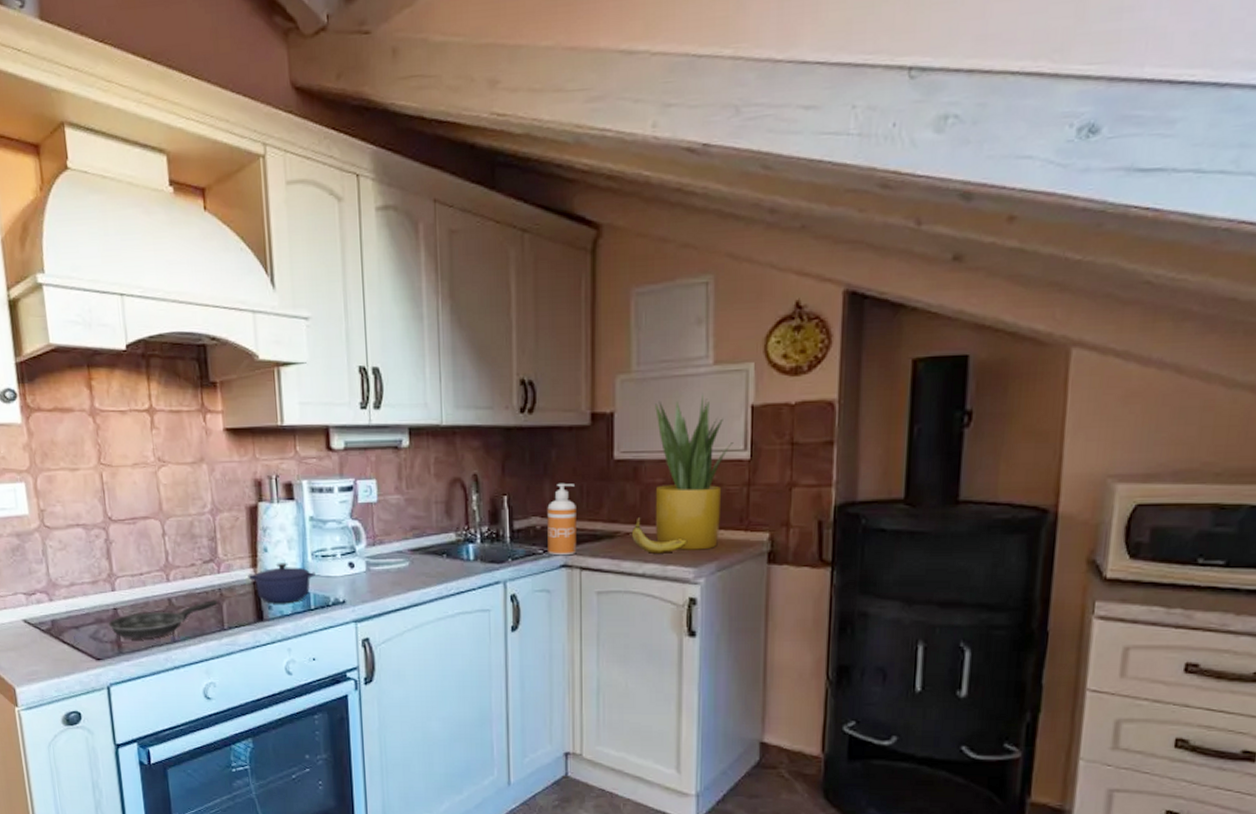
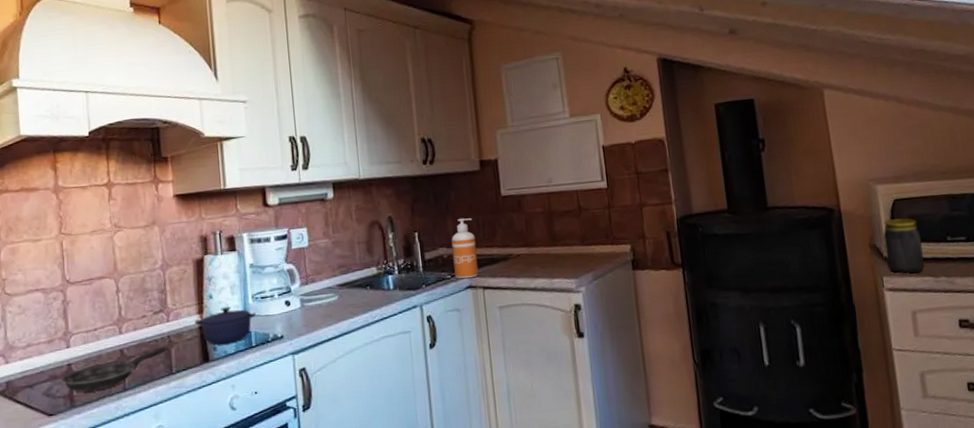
fruit: present [632,516,688,554] -> none [522,240,567,270]
planter: present [655,394,734,550] -> none [529,140,593,265]
jar: none [1105,529,1162,601] -> present [883,218,925,274]

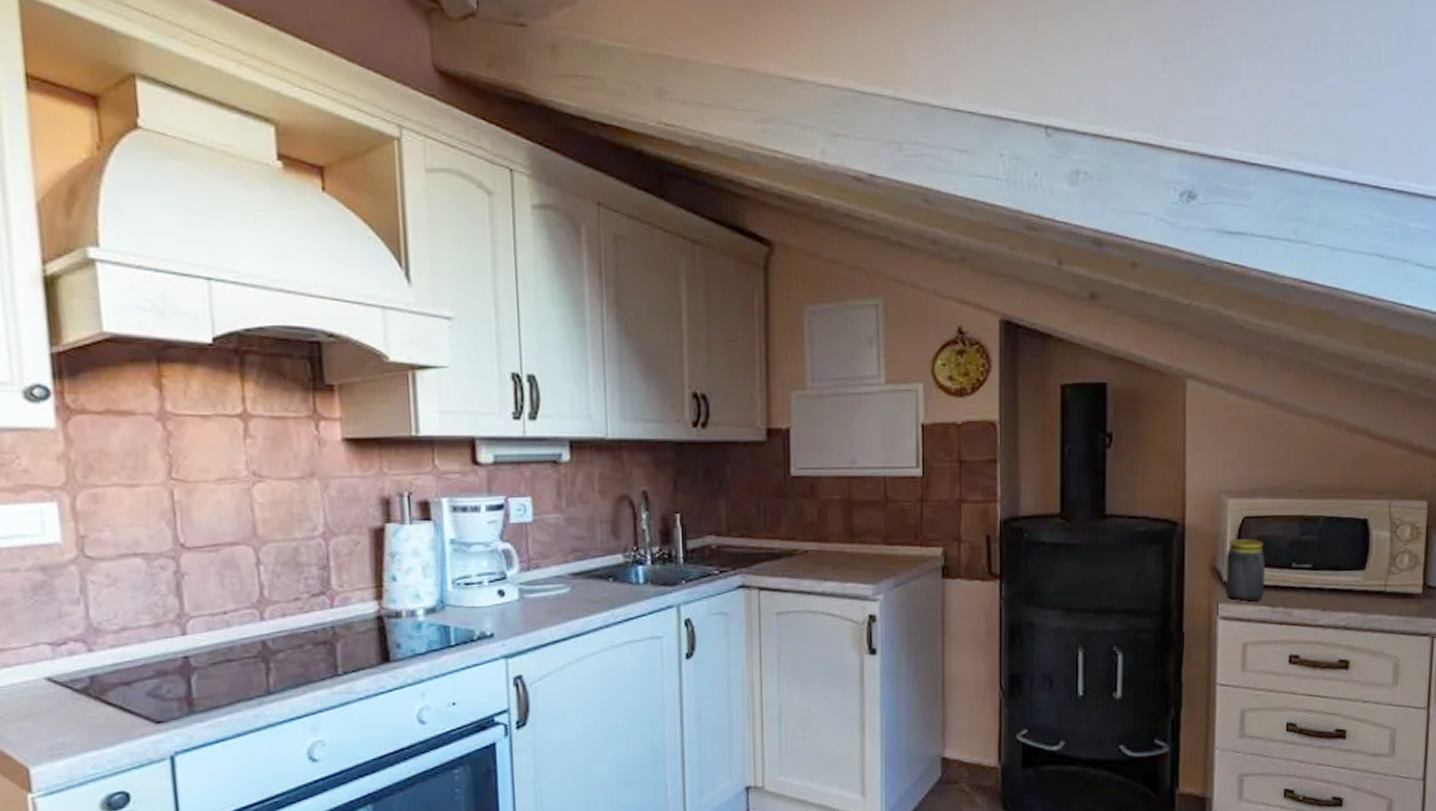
frying pan: present [62,347,167,392] -> none [174,641,330,695]
cooking pot: present [194,306,257,345] -> none [370,593,458,641]
soap dispenser: present [451,217,479,279] -> none [723,499,755,576]

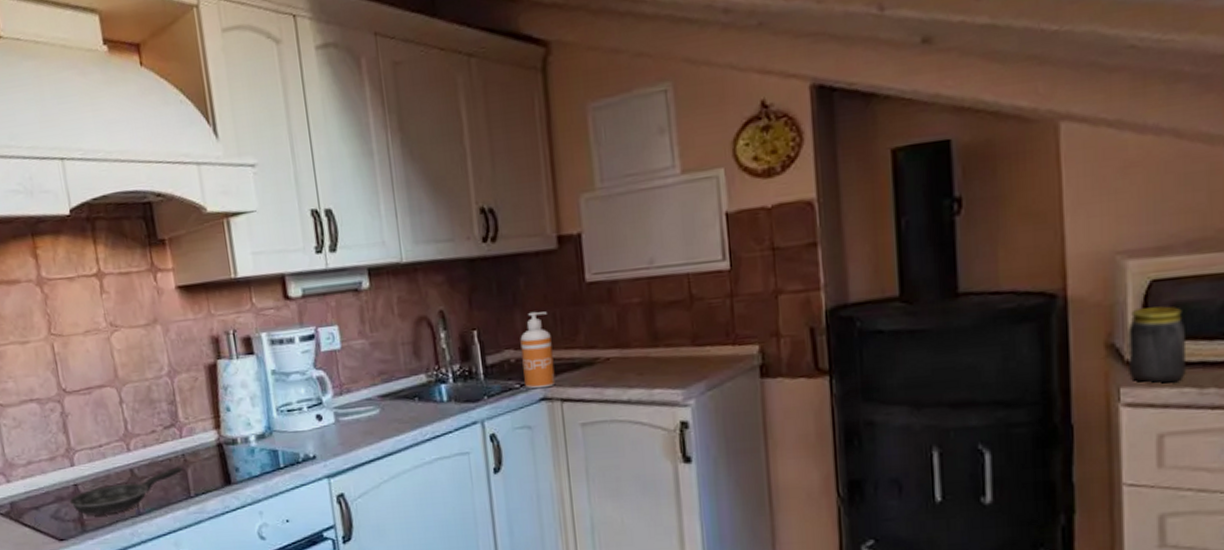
frying pan: none [174,641,330,695] -> present [69,467,183,516]
soap dispenser: none [723,499,755,576] -> present [520,311,556,389]

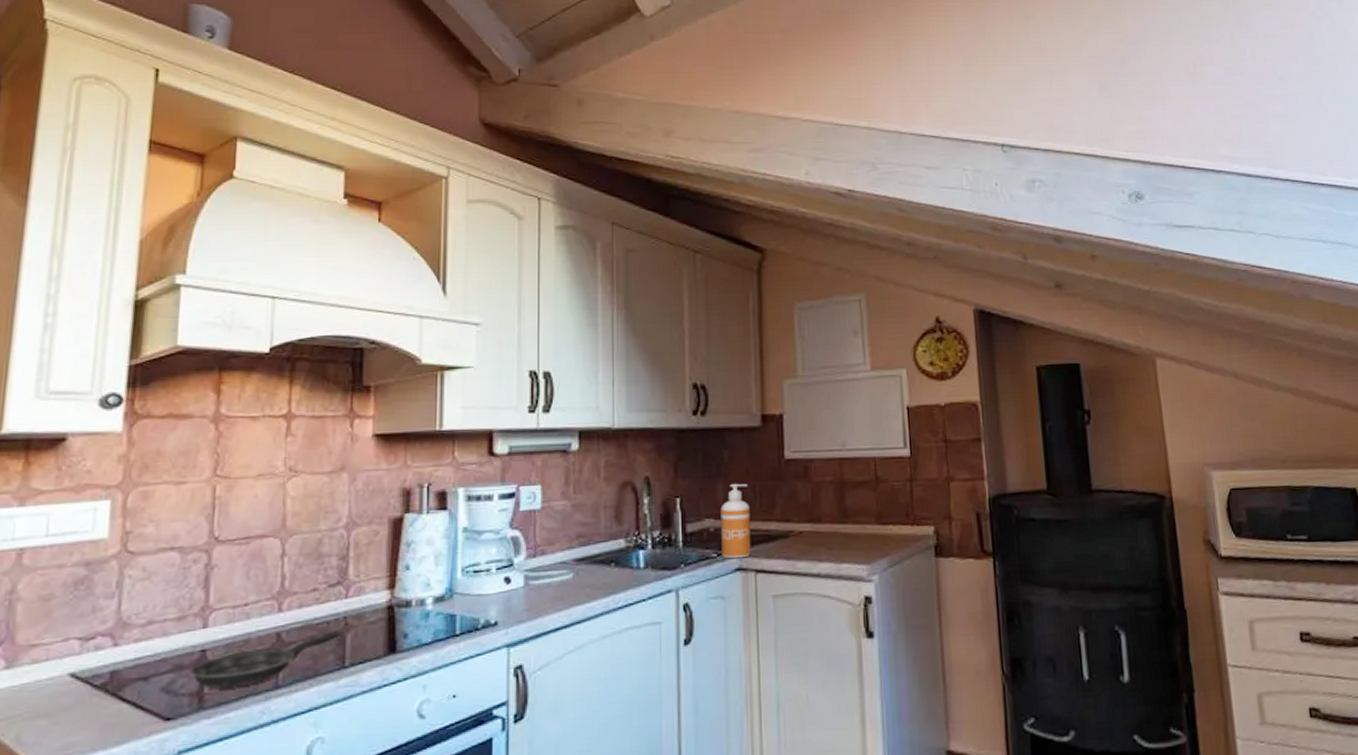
jar: present [1128,306,1187,384] -> none [1218,510,1263,576]

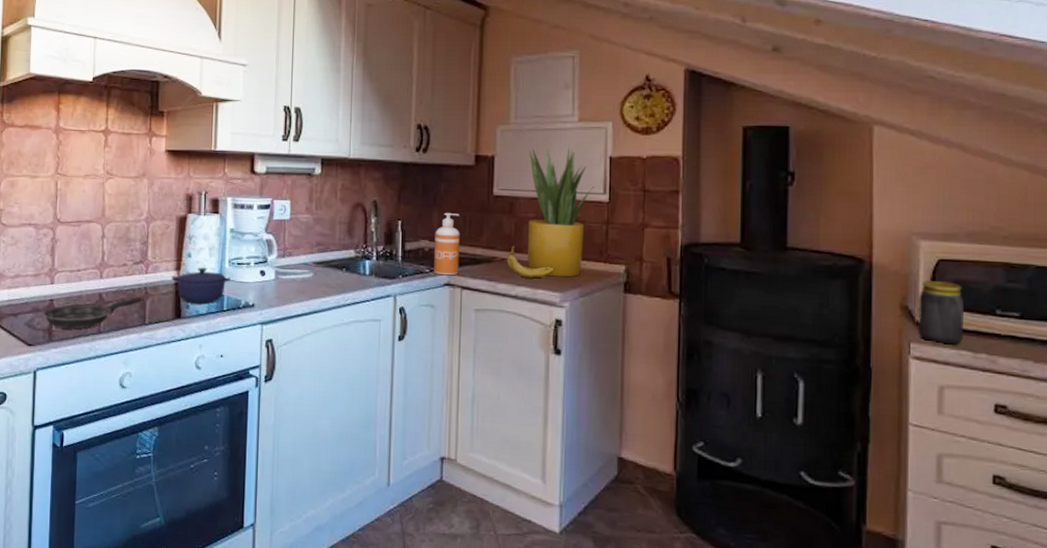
cooking pot: none [382,581,466,631] -> present [171,267,232,304]
fruit: none [805,514,859,552] -> present [507,245,555,279]
planter: none [821,397,894,548] -> present [527,145,595,278]
jar: none [1218,510,1263,576] -> present [918,281,965,345]

